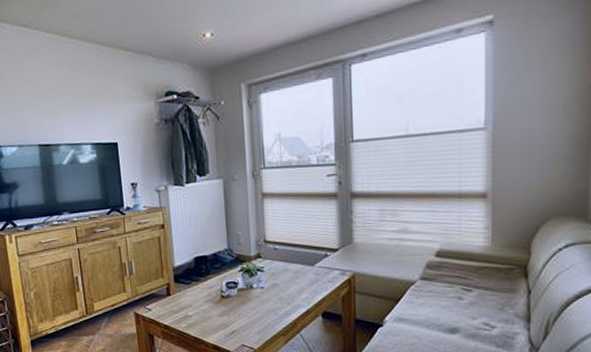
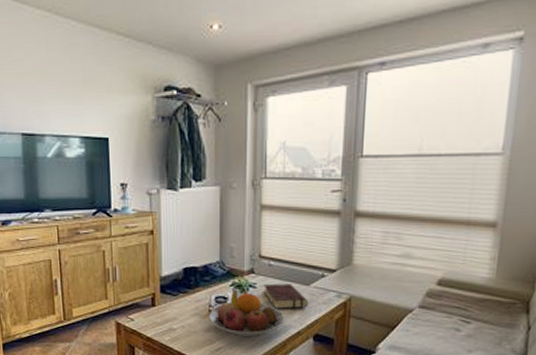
fruit bowl: none [221,274,293,319] -> present [209,289,285,338]
book: none [270,265,315,290] -> present [263,283,309,309]

